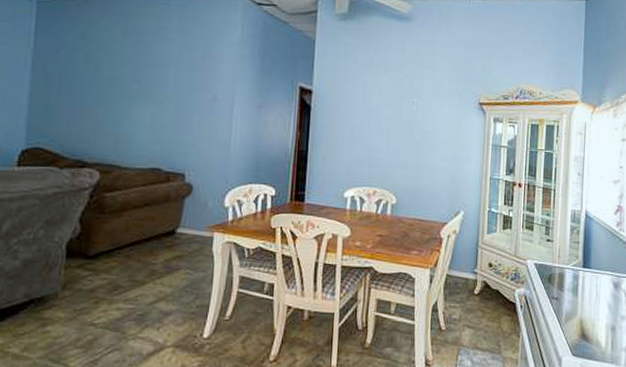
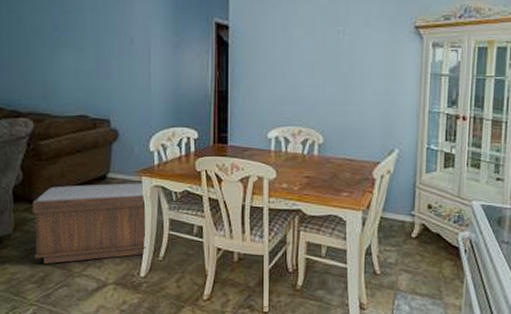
bench: none [84,238,214,325] -> present [32,183,147,264]

